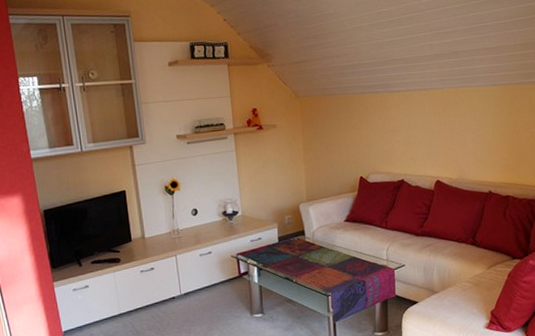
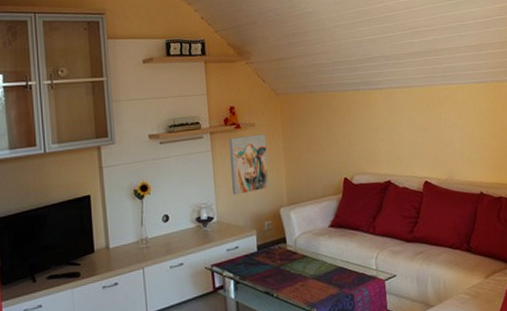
wall art: none [252,134,290,192] -> present [229,133,269,196]

